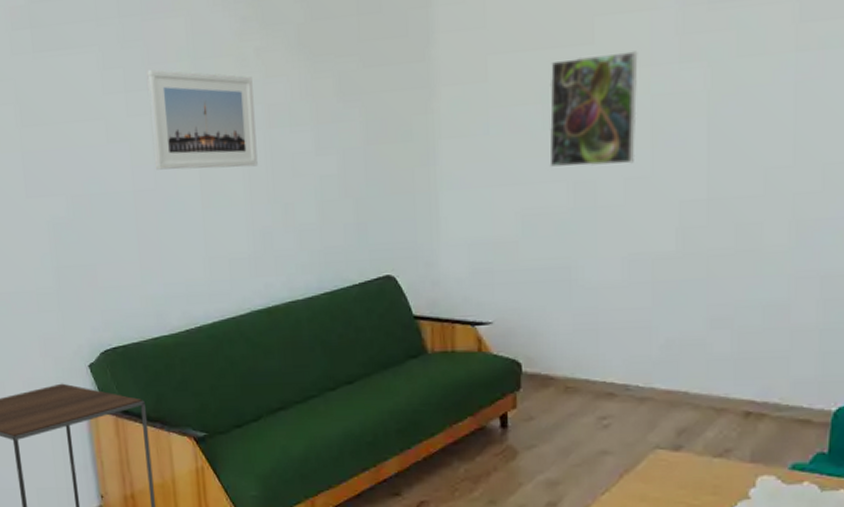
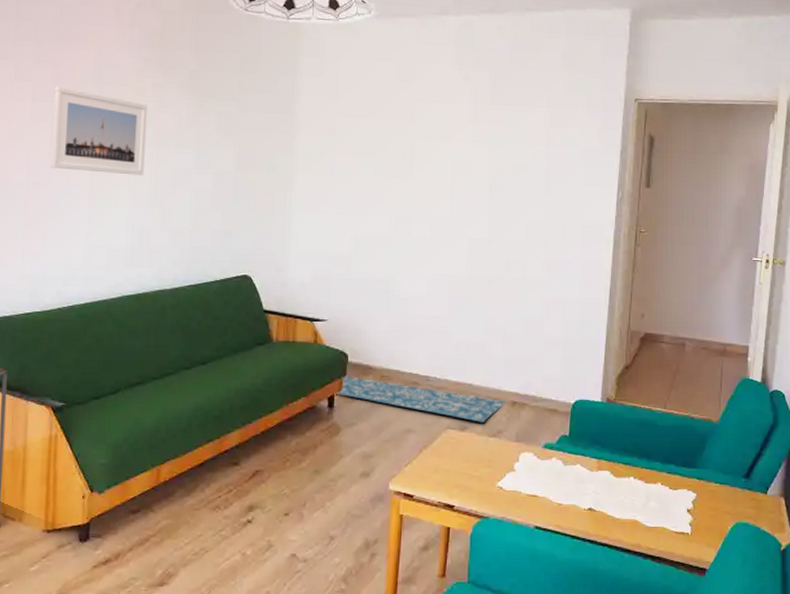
rug: none [507,390,735,440] -> present [334,376,505,422]
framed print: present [549,51,638,167] -> none [378,127,444,208]

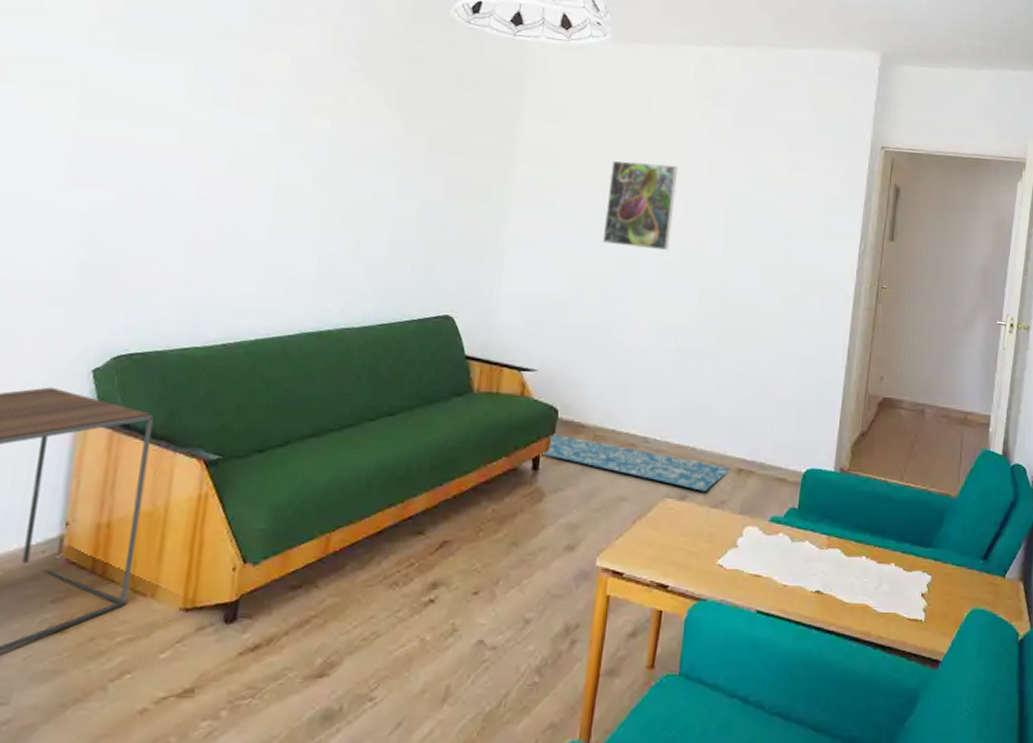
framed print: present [50,87,147,176] -> none [227,91,348,197]
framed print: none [378,127,444,208] -> present [602,160,679,251]

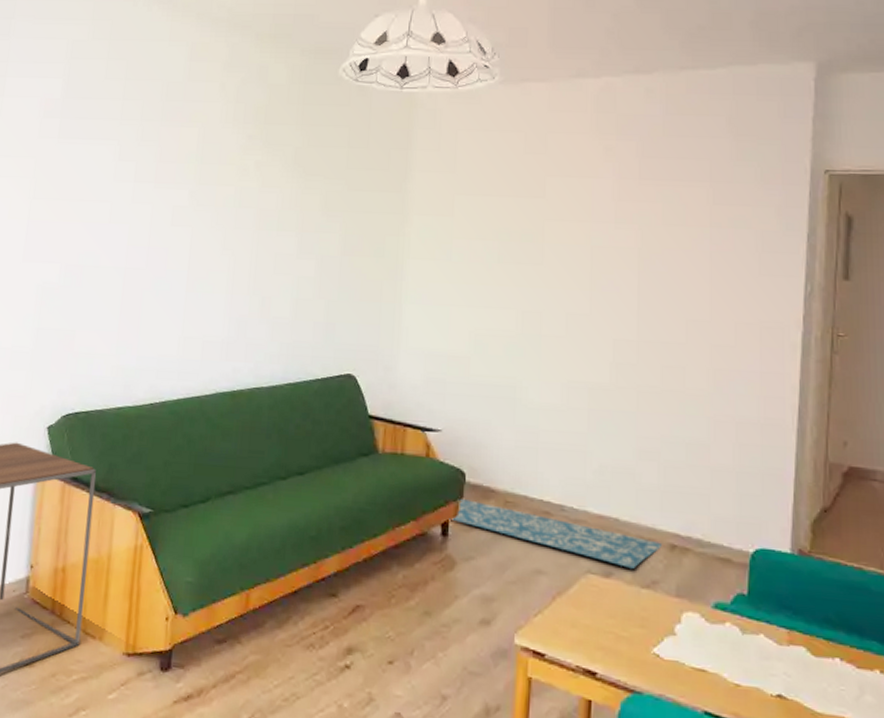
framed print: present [602,160,679,251] -> none [502,206,581,302]

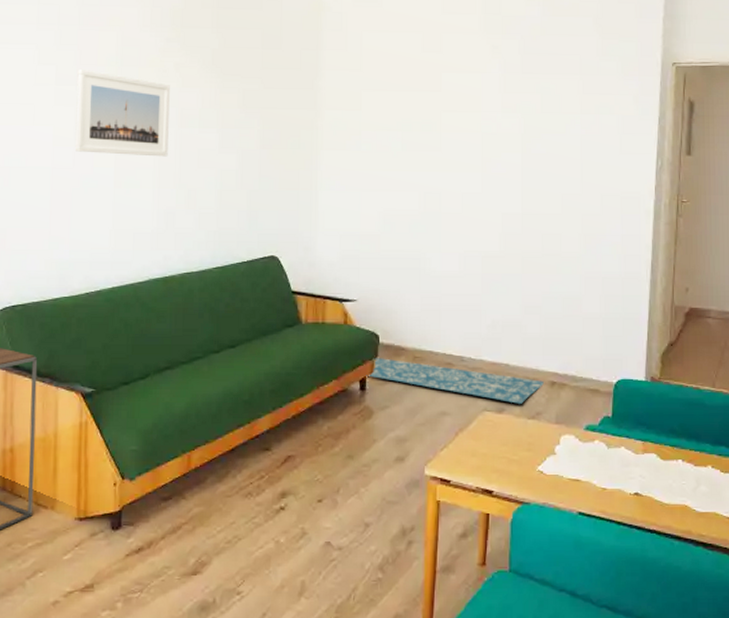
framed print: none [149,167,250,261] -> present [75,70,170,157]

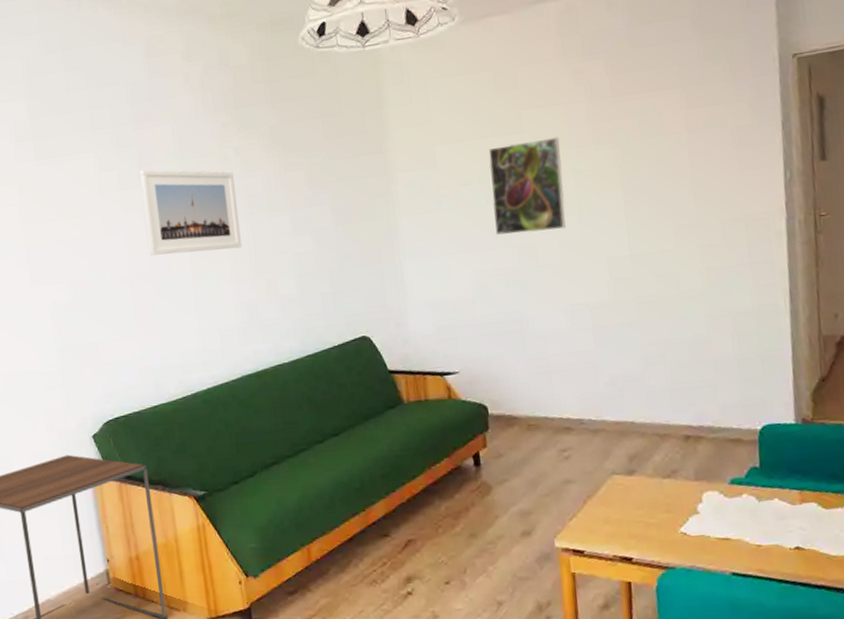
rug: present [366,358,544,404] -> none [479,430,677,464]
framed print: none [406,100,473,182] -> present [488,137,567,235]

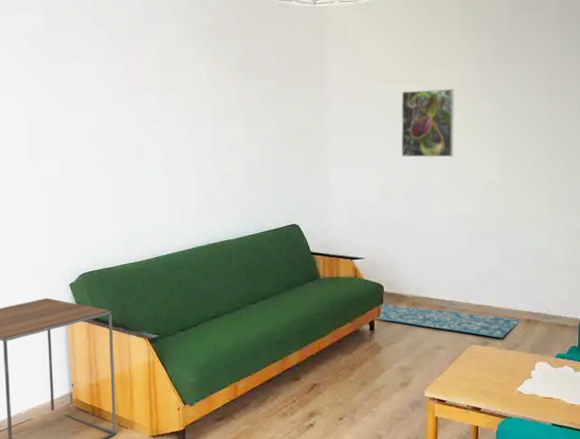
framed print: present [139,169,242,256] -> none [129,78,205,147]
rug: none [479,430,677,464] -> present [374,304,521,338]

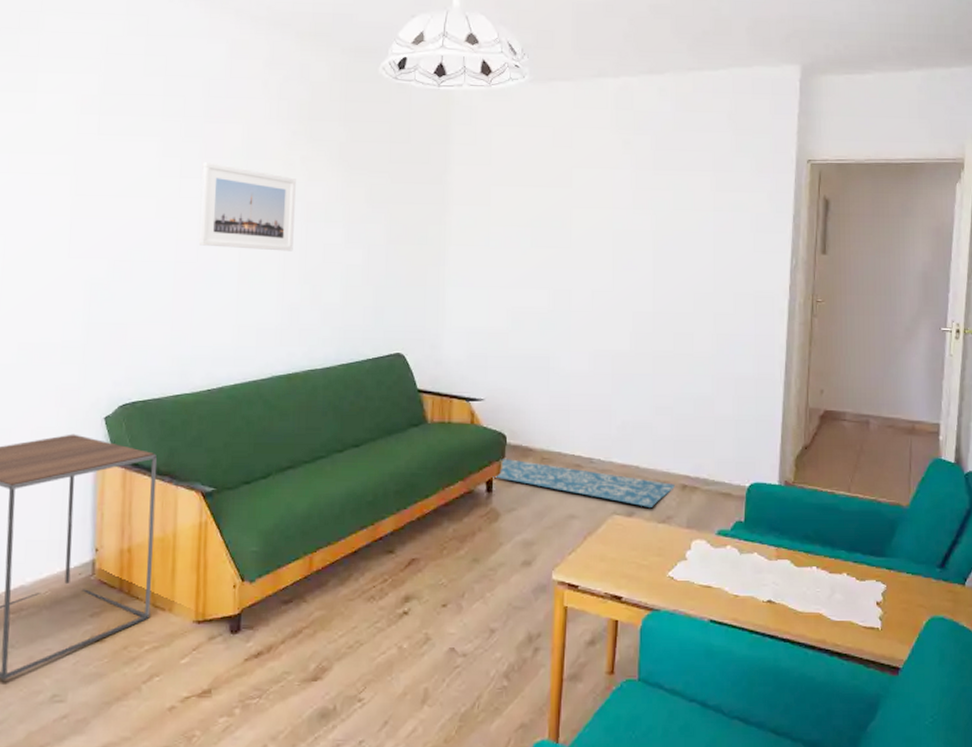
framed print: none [129,78,205,147] -> present [198,162,296,252]
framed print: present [401,88,455,158] -> none [535,195,604,280]

